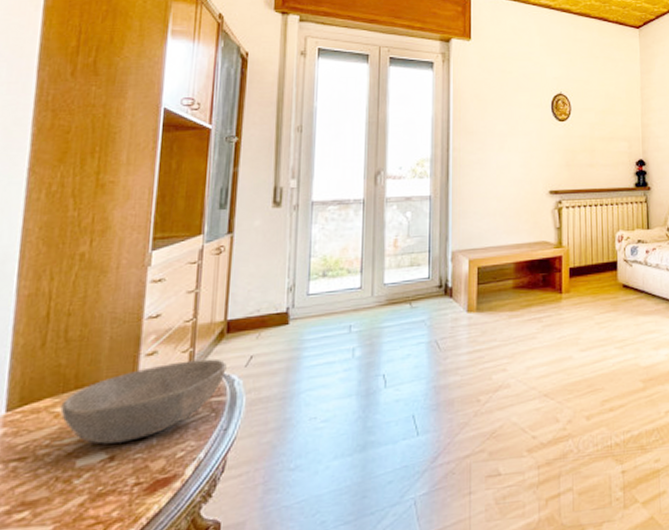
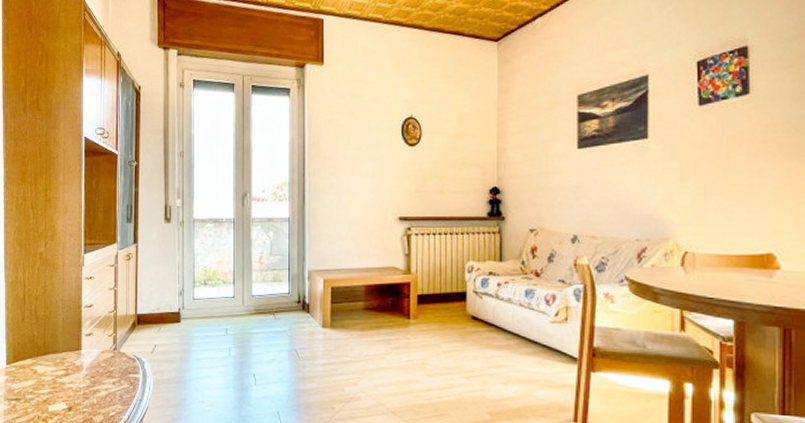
bowl: present [60,358,227,445] -> none [37,343,139,399]

